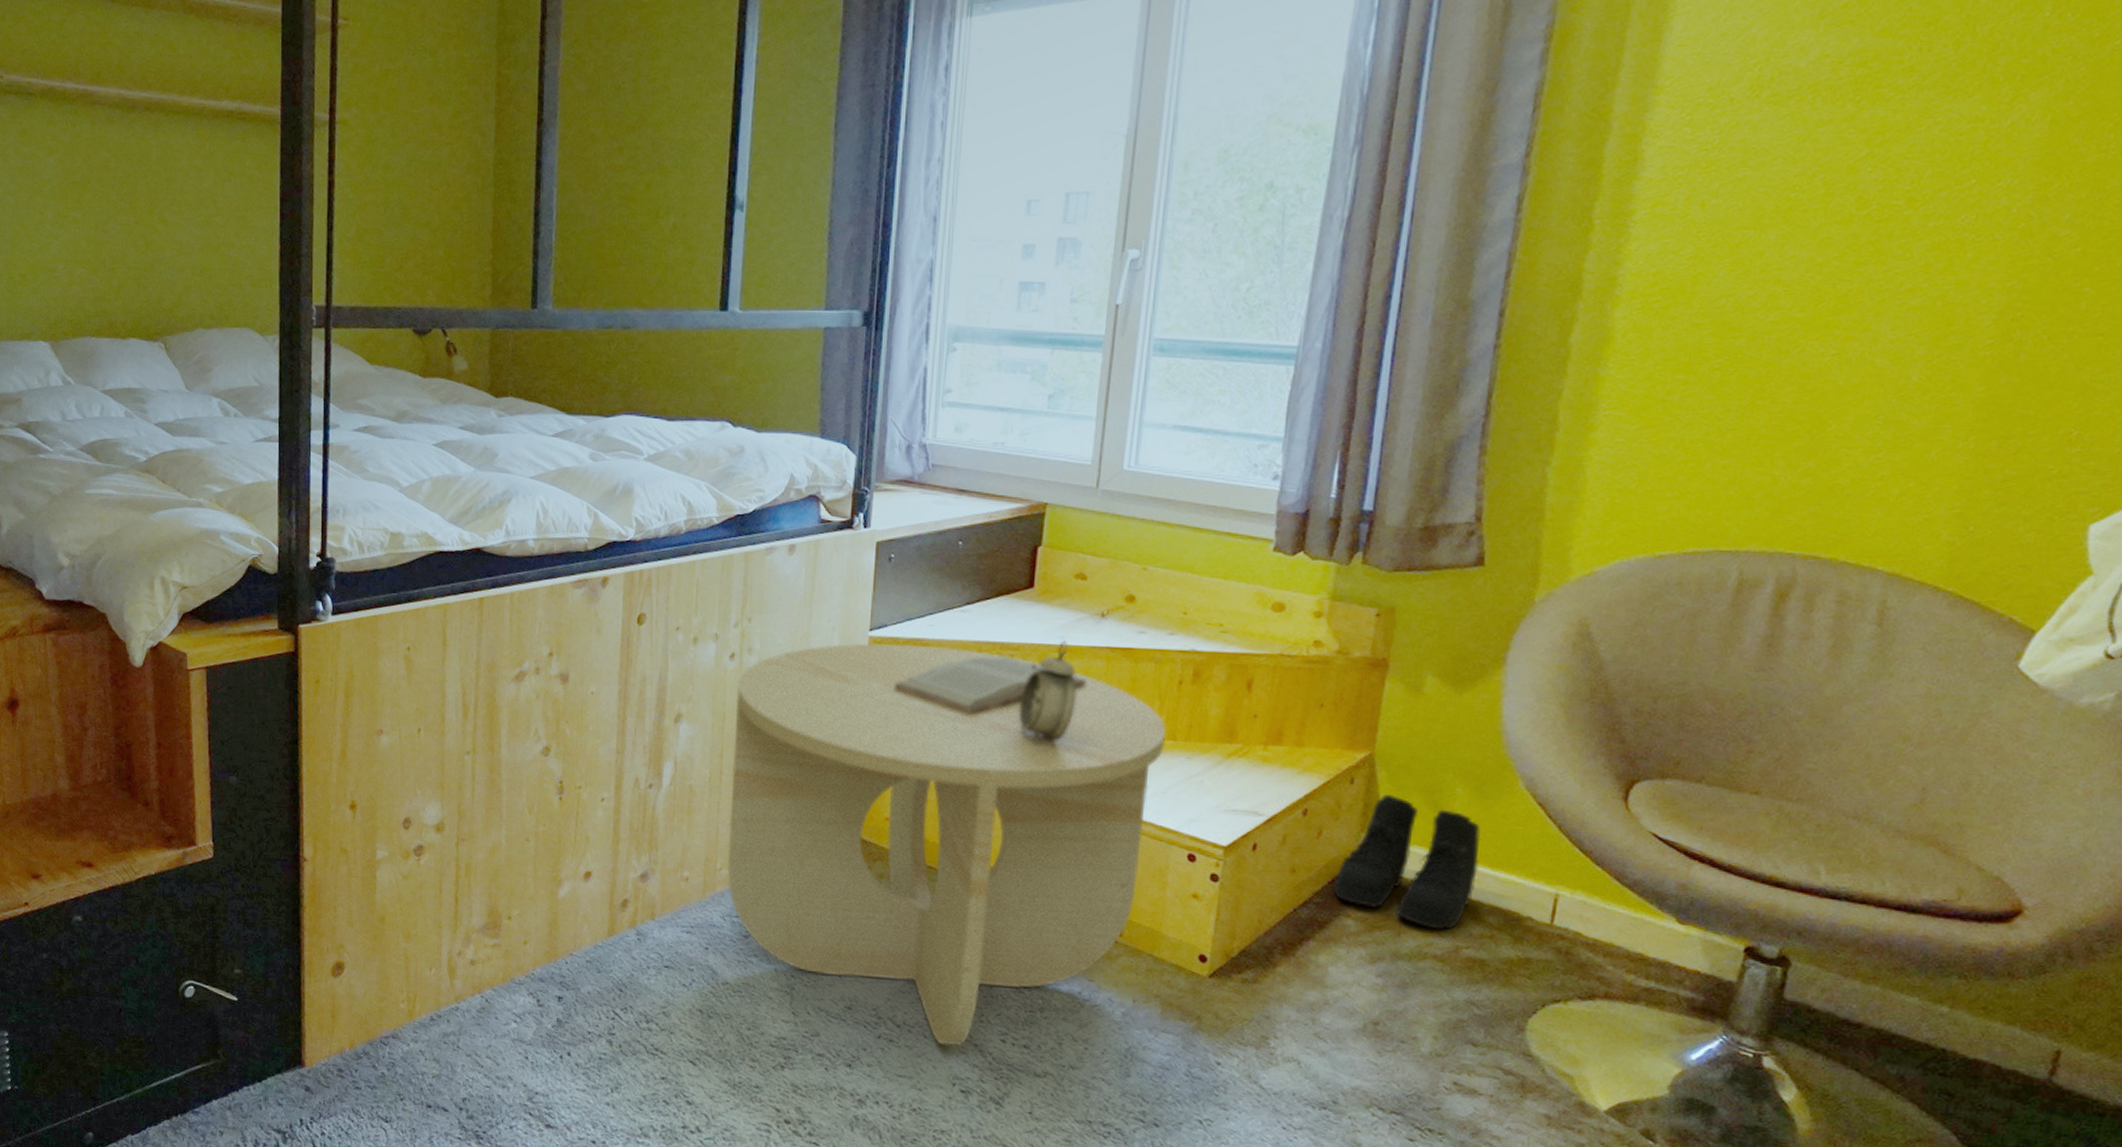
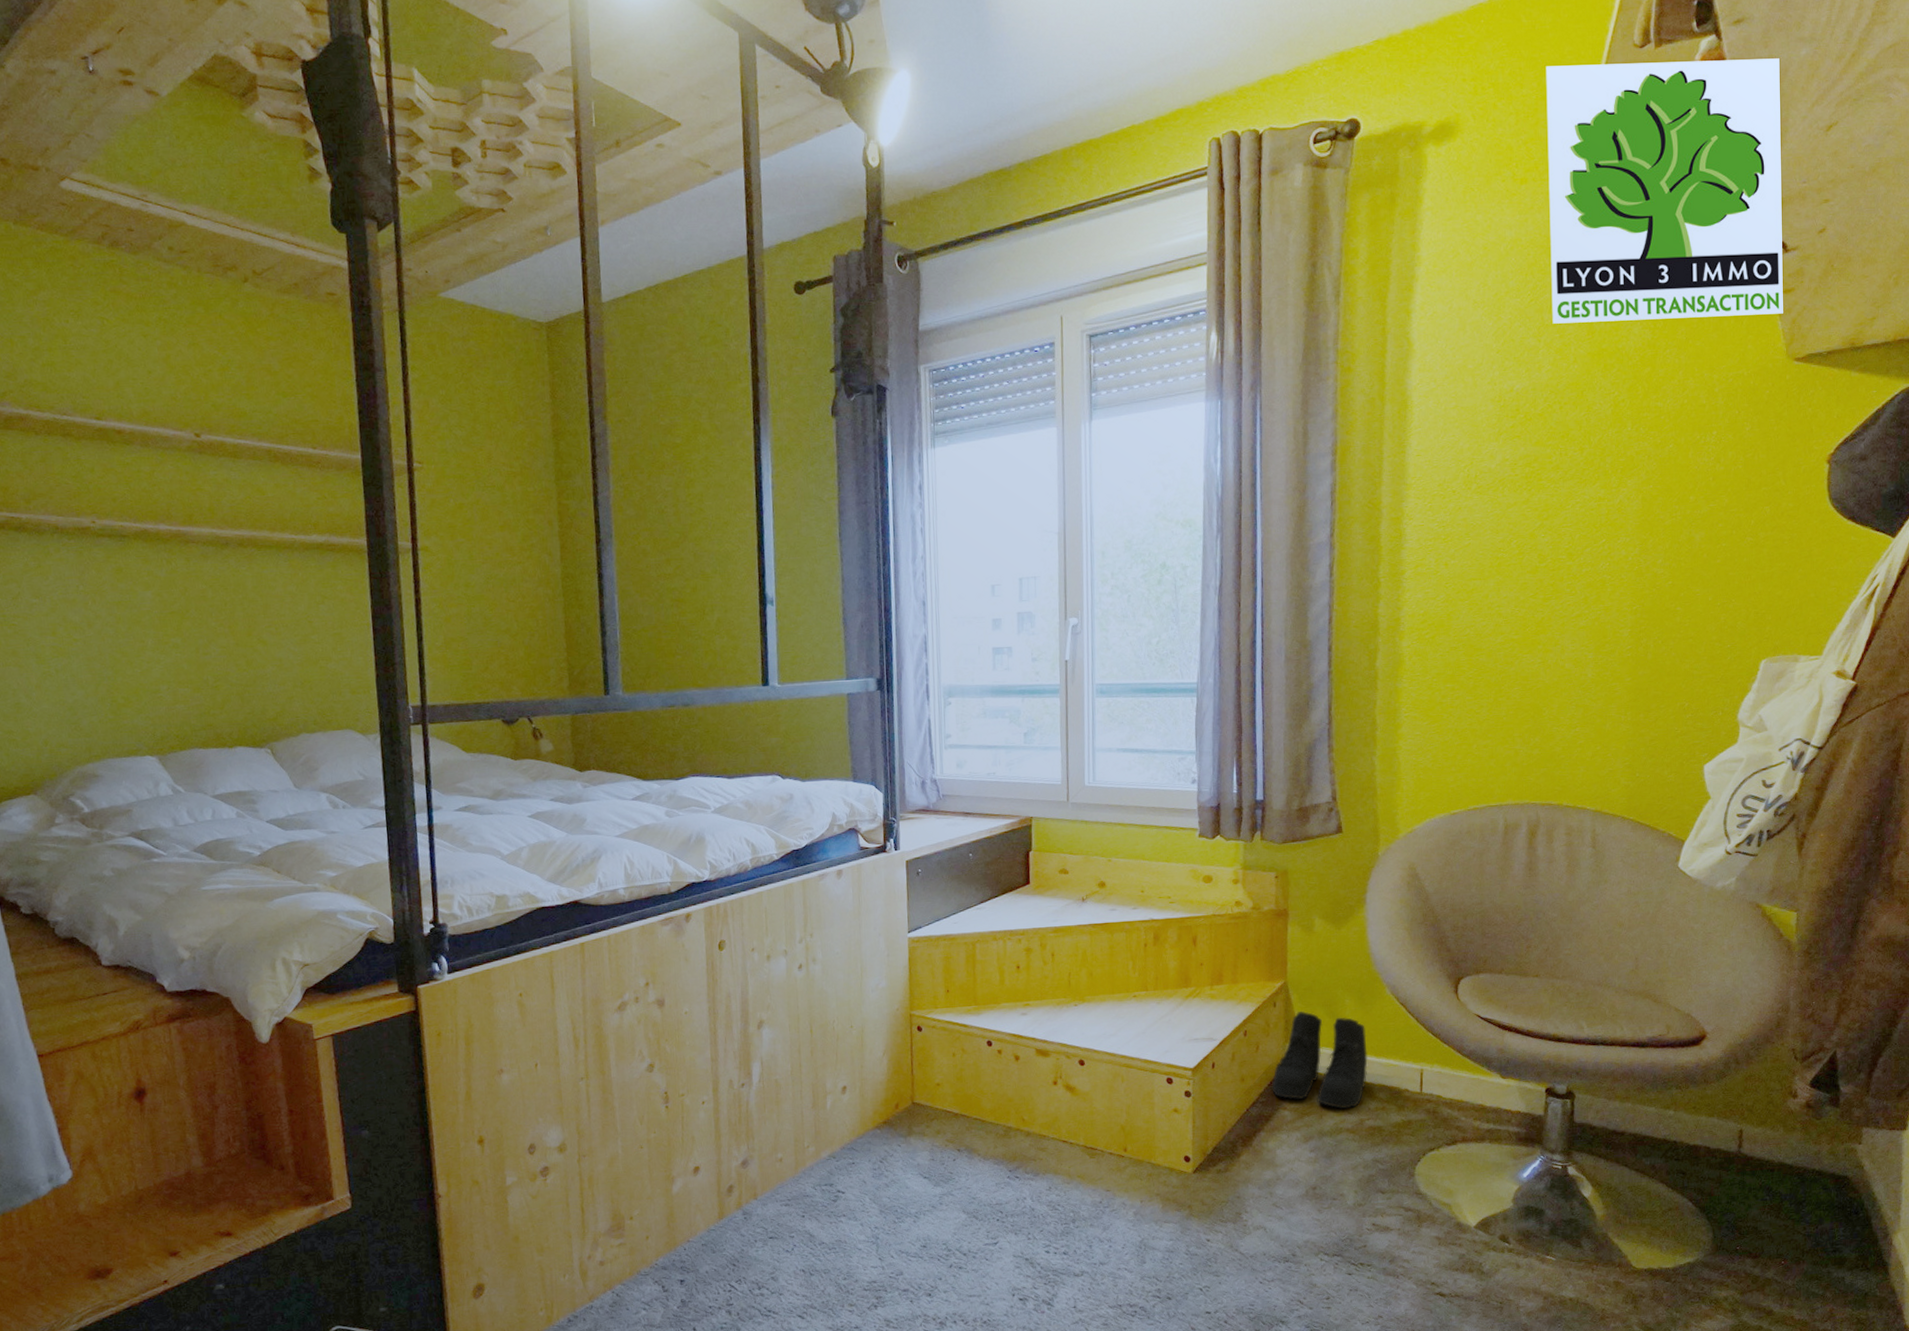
side table: present [727,643,1167,1047] -> none [806,938,1141,1264]
book: present [894,656,1086,715] -> none [932,941,1077,991]
alarm clock: present [1018,640,1077,746] -> none [1029,923,1071,1009]

